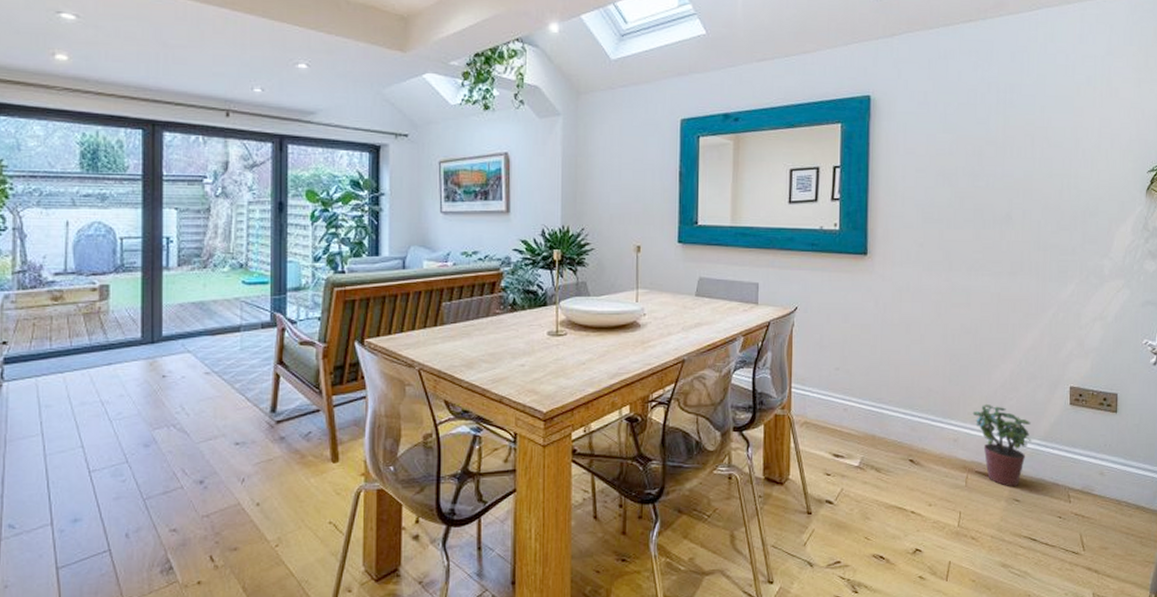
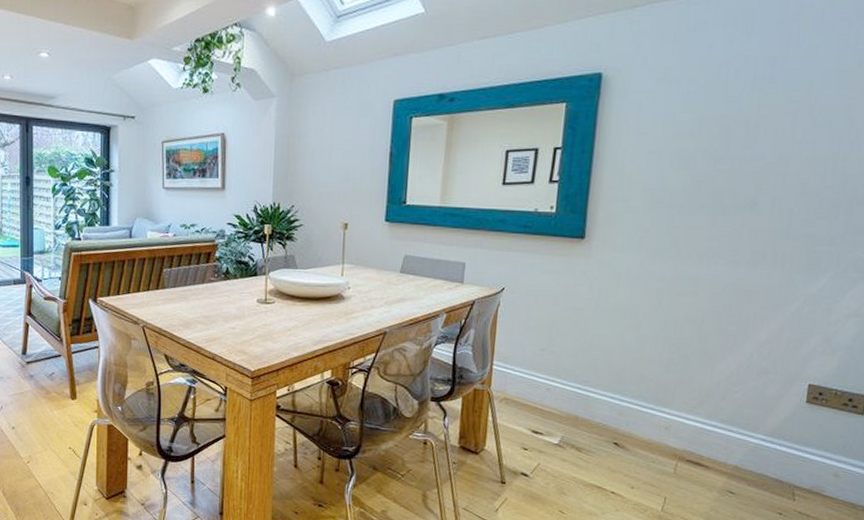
potted plant: present [972,403,1032,487] -> none [689,394,757,480]

